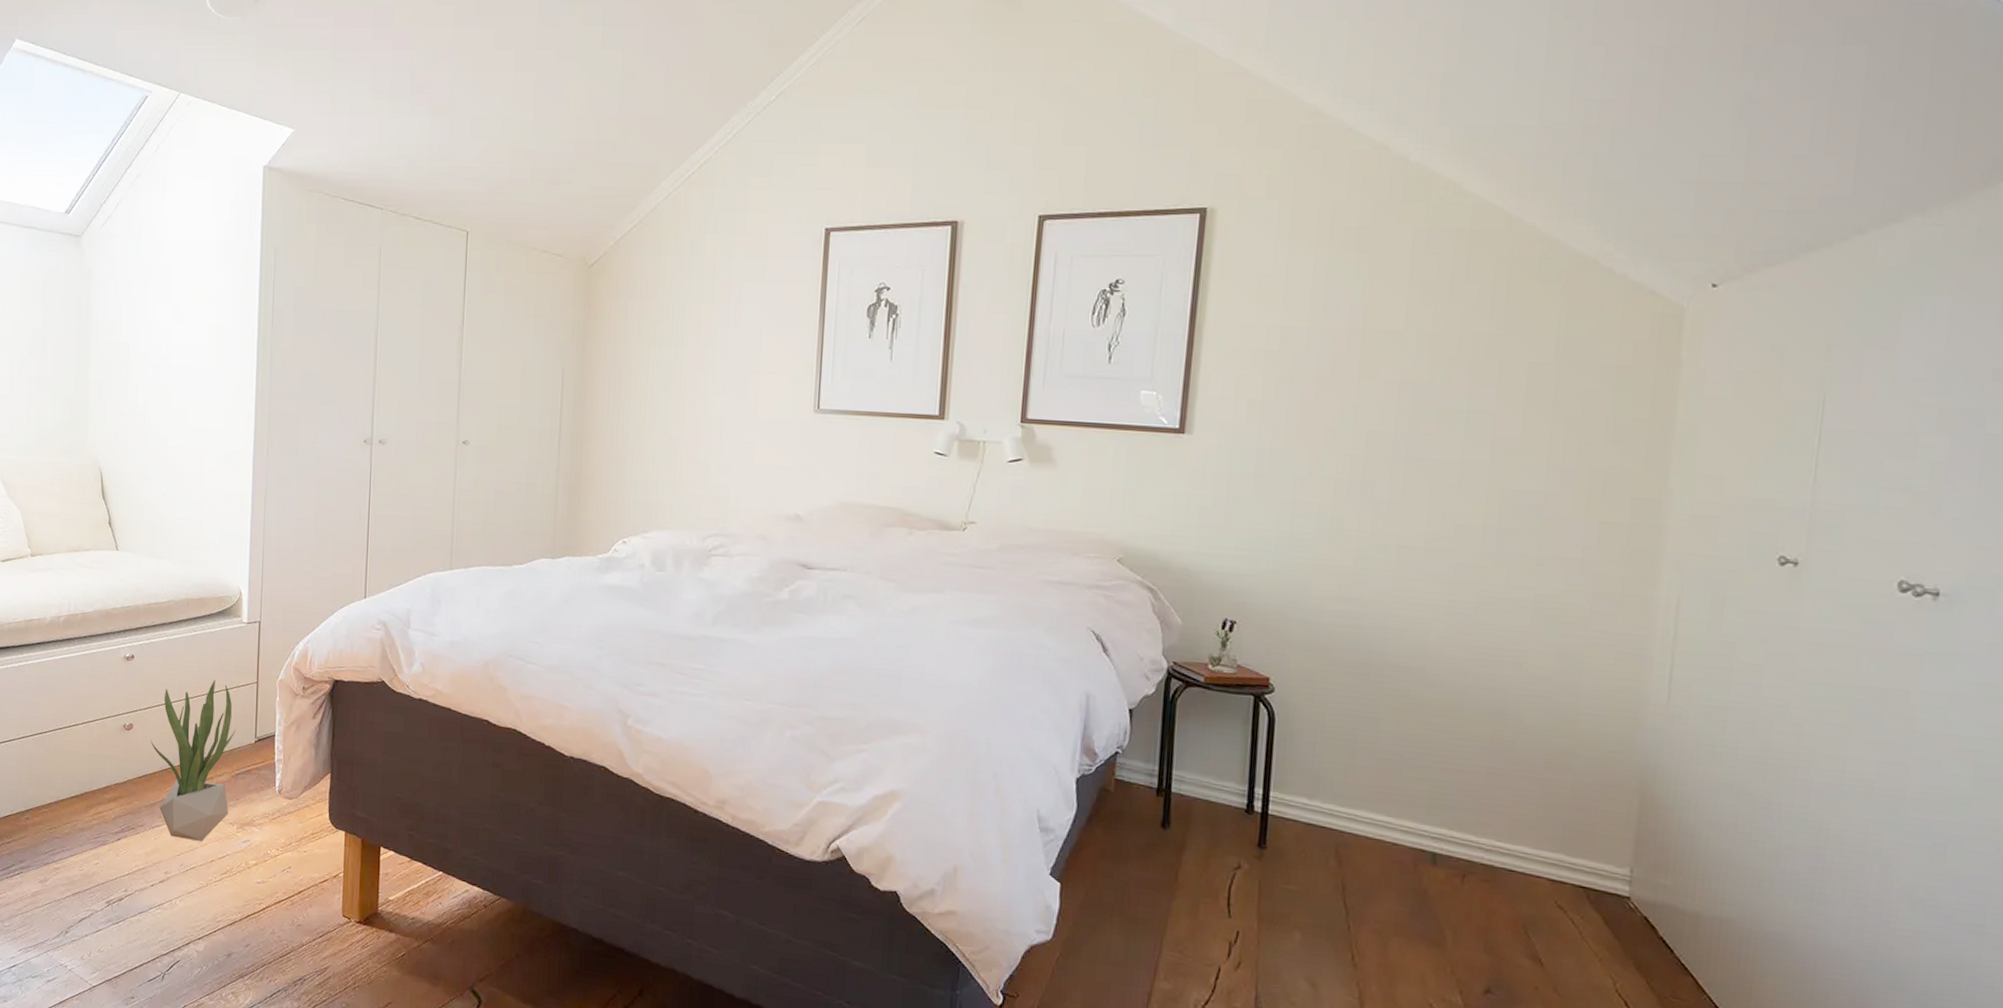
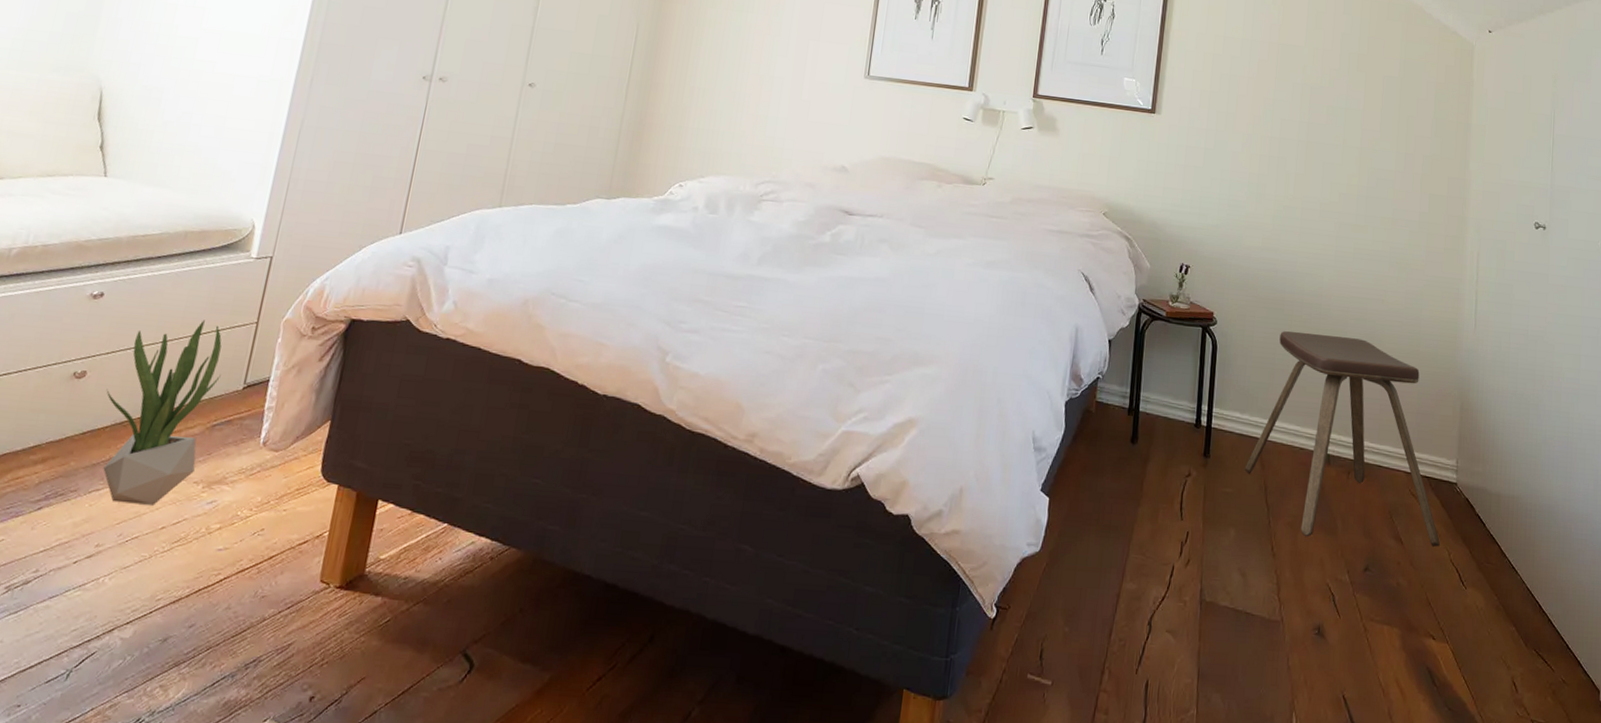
music stool: none [1314,701,1600,973] -> present [1244,331,1440,547]

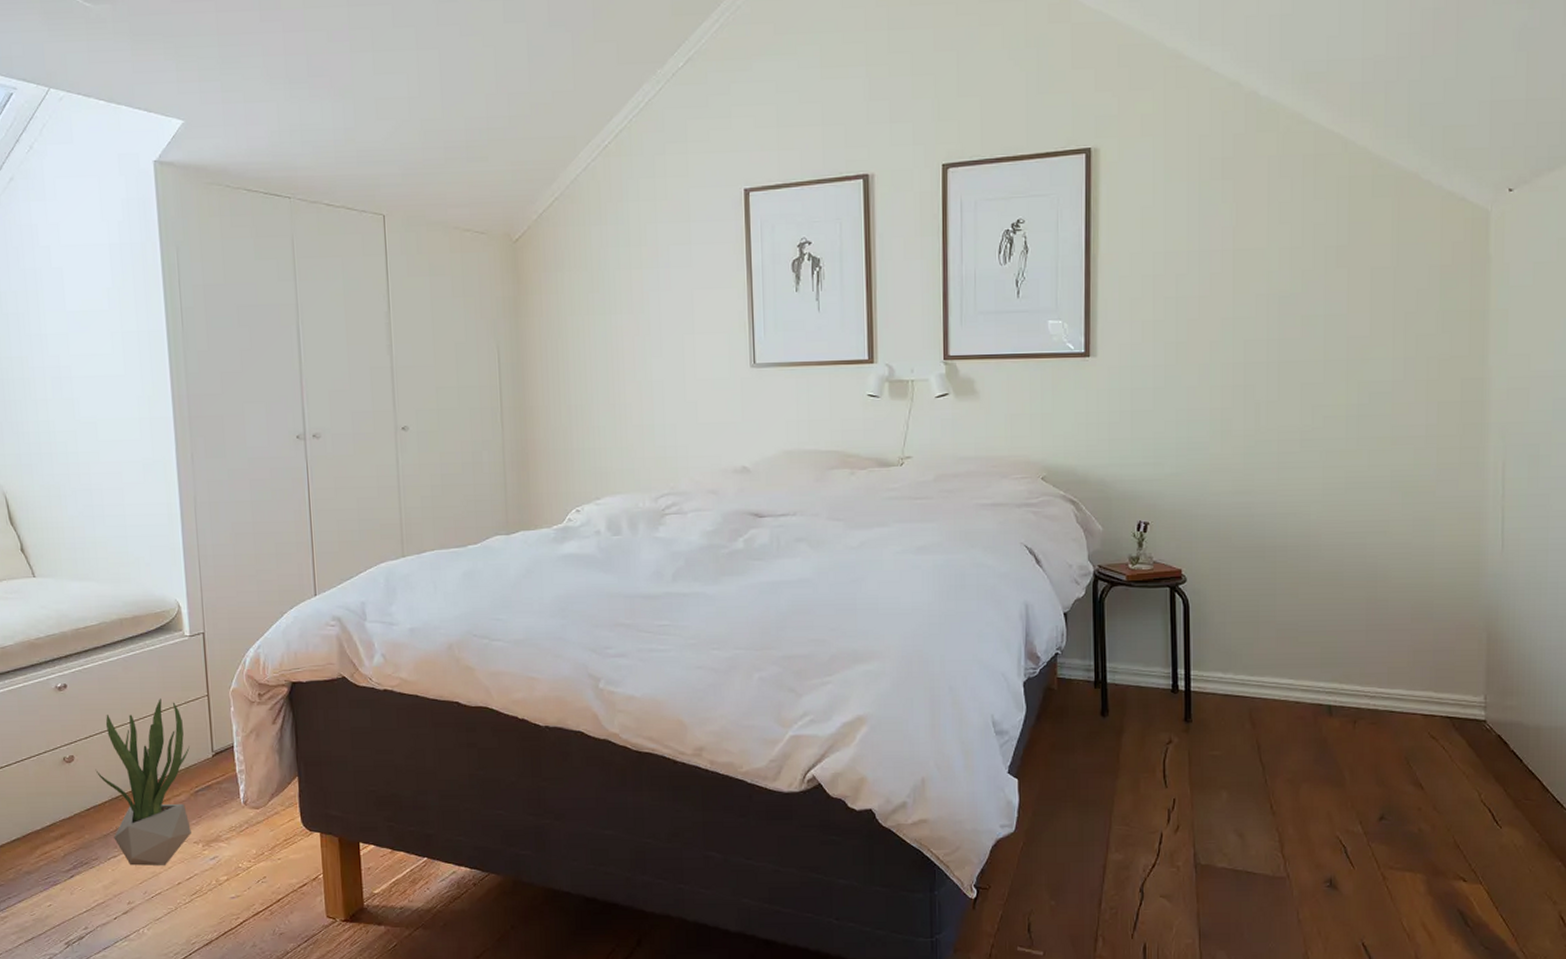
music stool: present [1244,331,1440,547] -> none [1232,578,1468,791]

